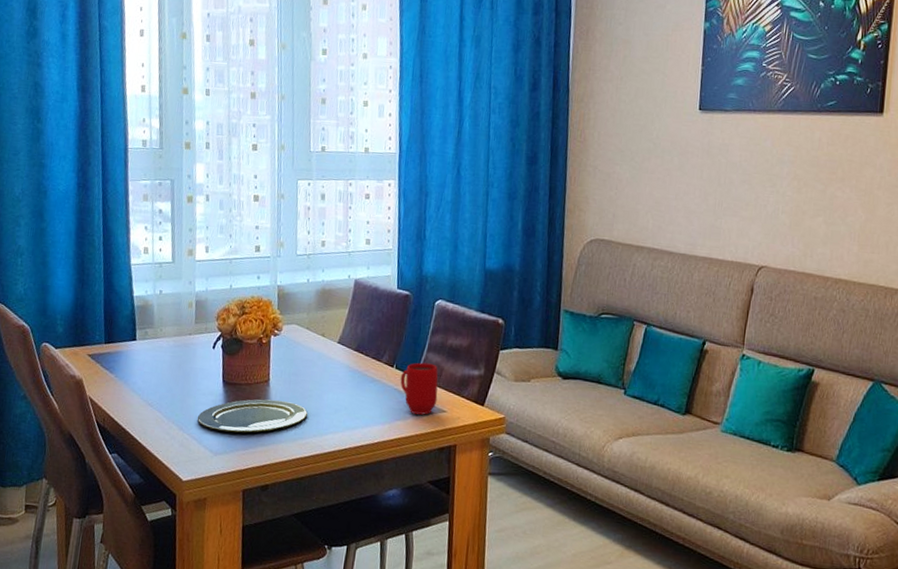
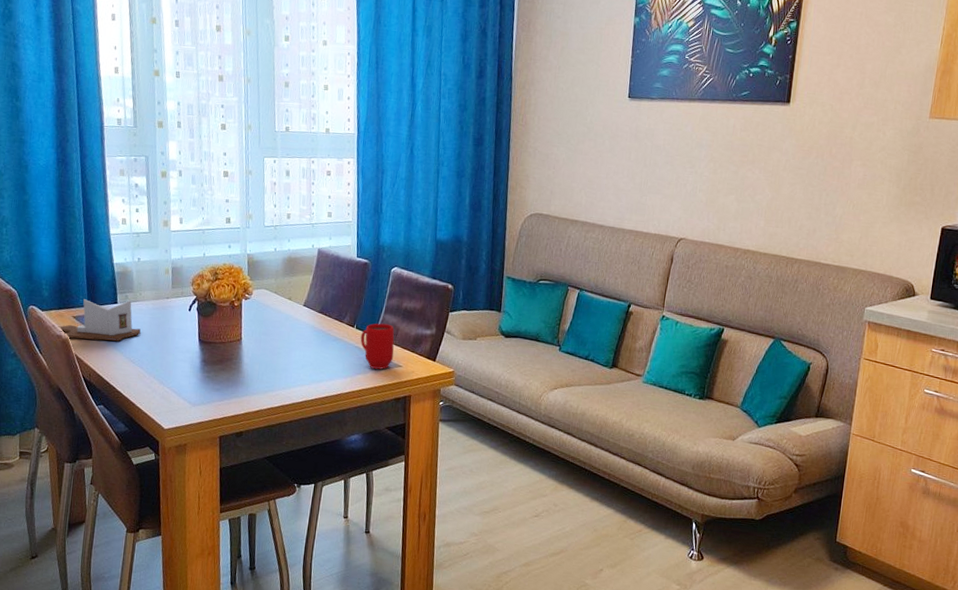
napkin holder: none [71,335,161,382] -> present [58,299,141,341]
plate: present [198,399,308,433] -> none [177,356,277,386]

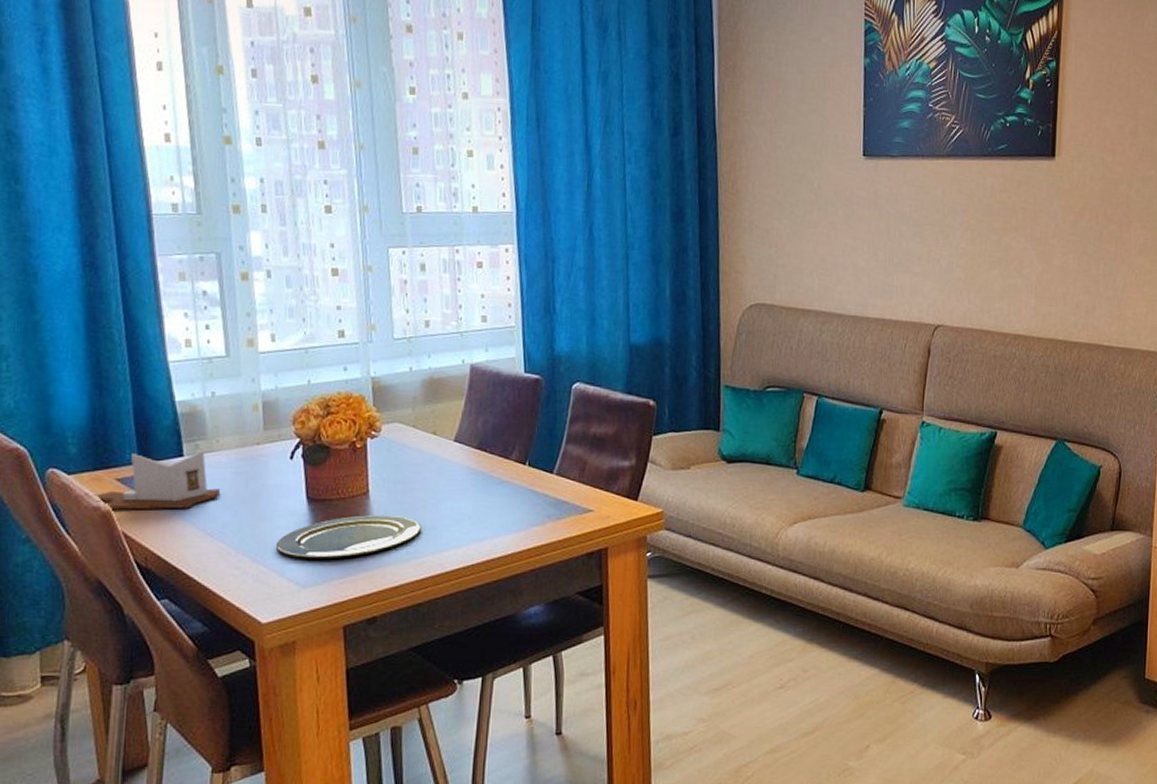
plate: none [177,356,277,386] -> present [276,515,421,559]
mug: present [360,323,395,370] -> none [535,456,582,517]

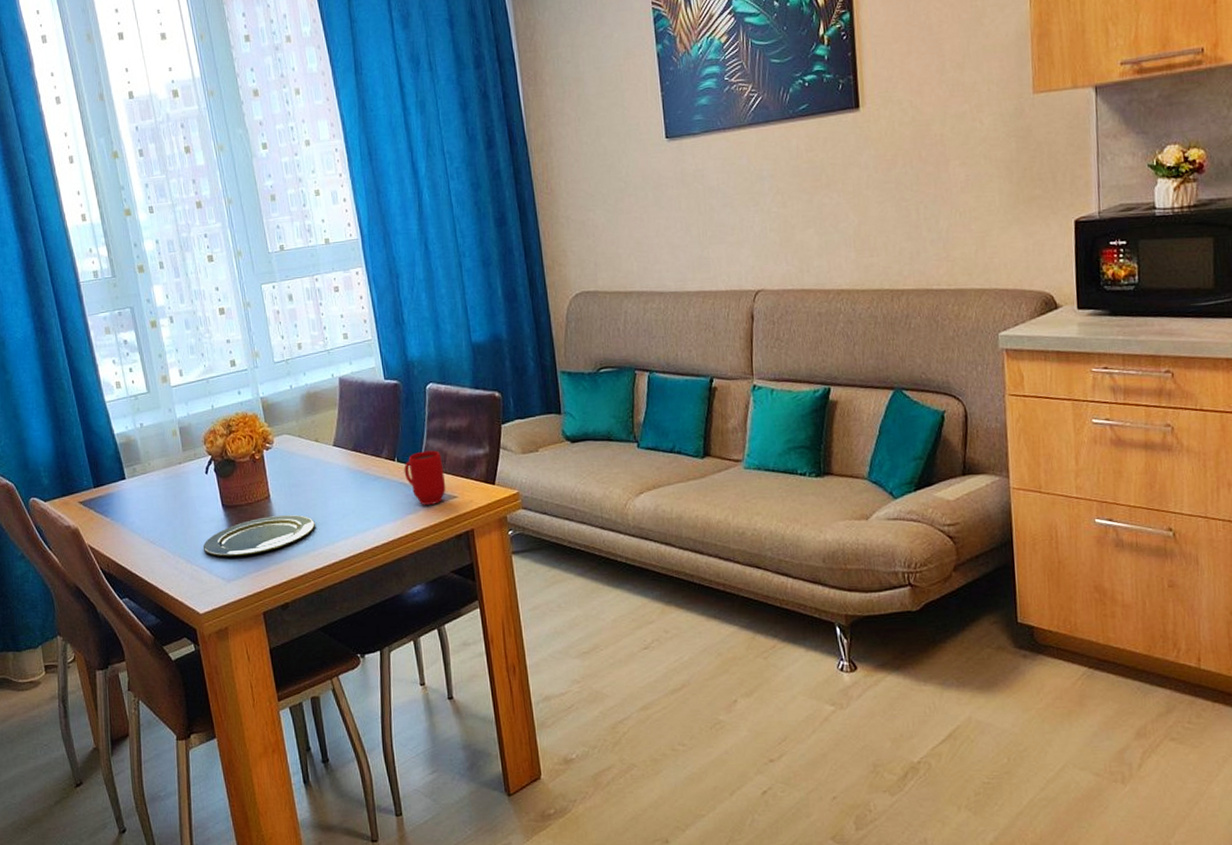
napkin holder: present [93,451,221,510] -> none [64,473,157,527]
mug: none [535,456,582,517] -> present [404,450,446,505]

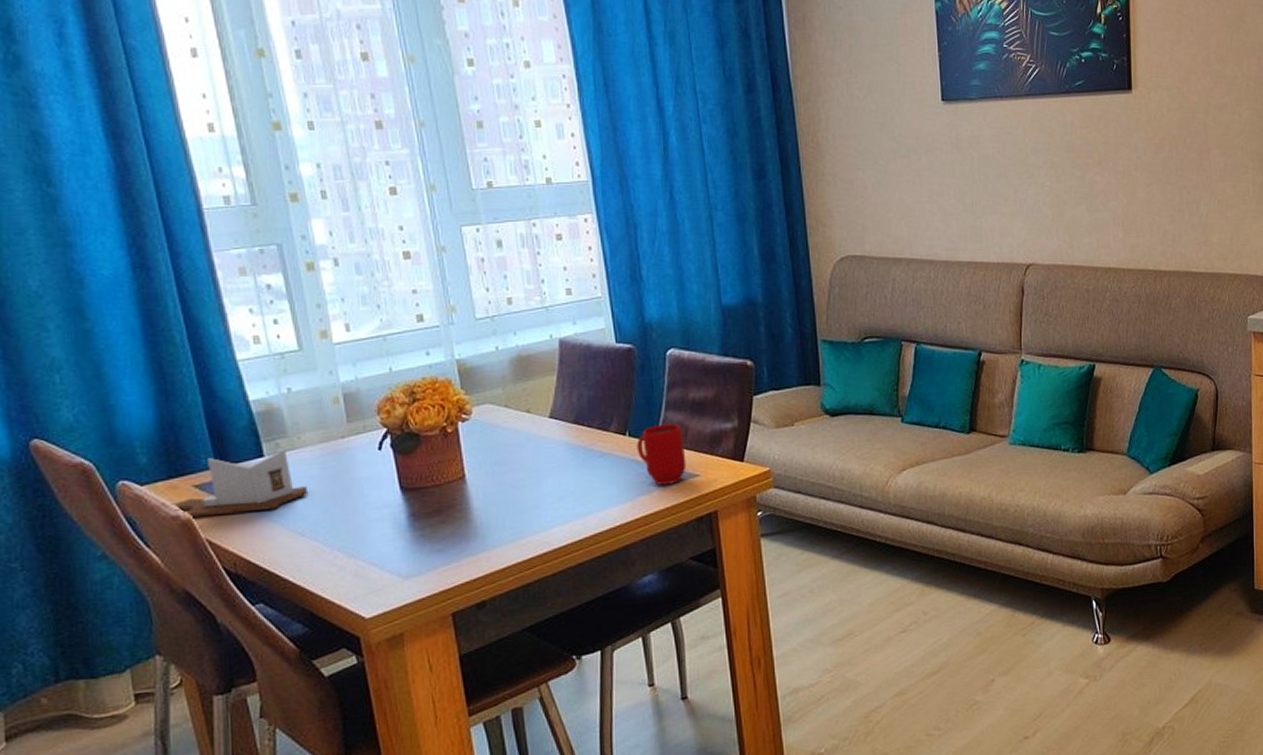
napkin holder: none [64,473,157,527] -> present [170,450,309,518]
plate: present [204,515,315,557] -> none [373,498,523,549]

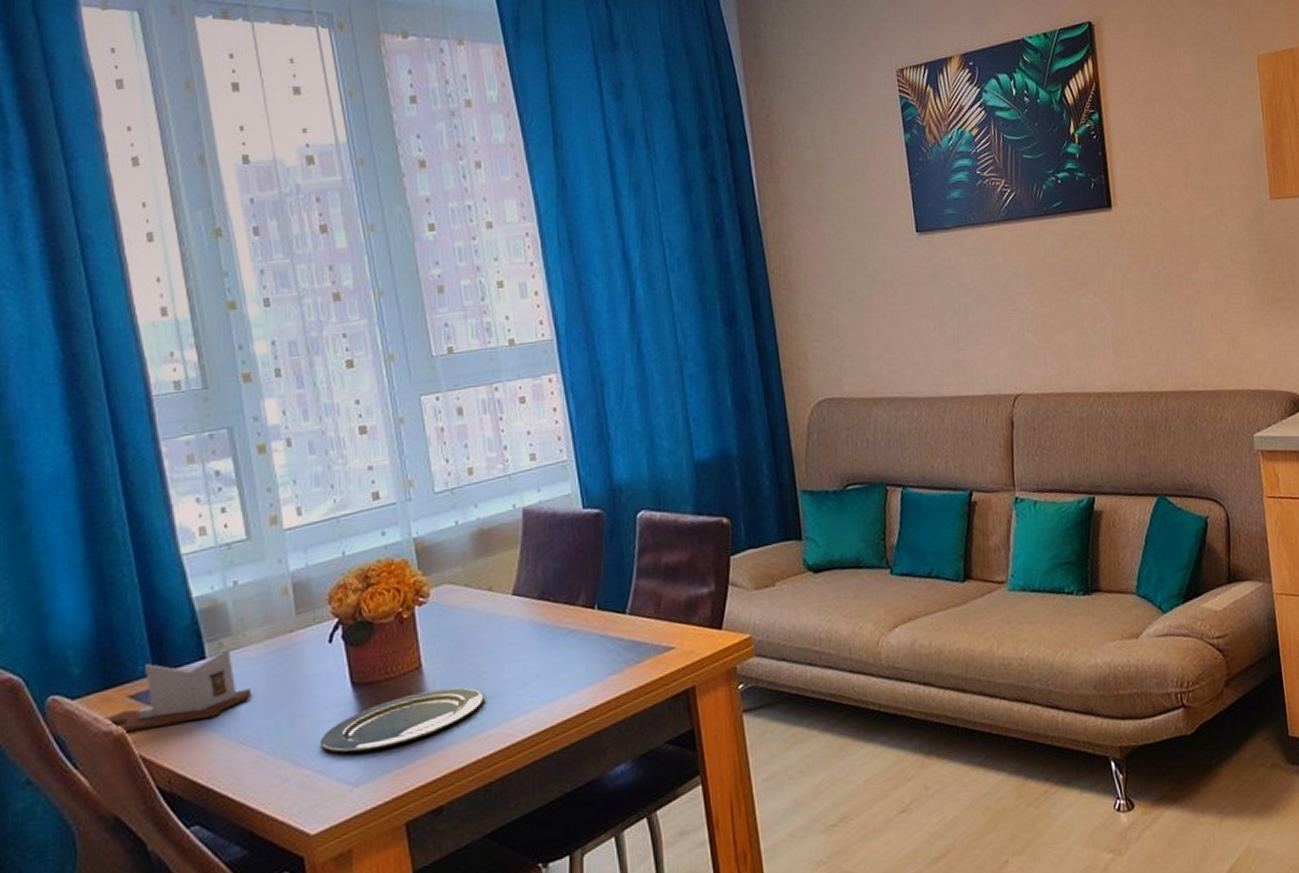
plate: none [373,498,523,549] -> present [321,687,484,753]
mug: present [636,423,687,485] -> none [606,592,661,662]

